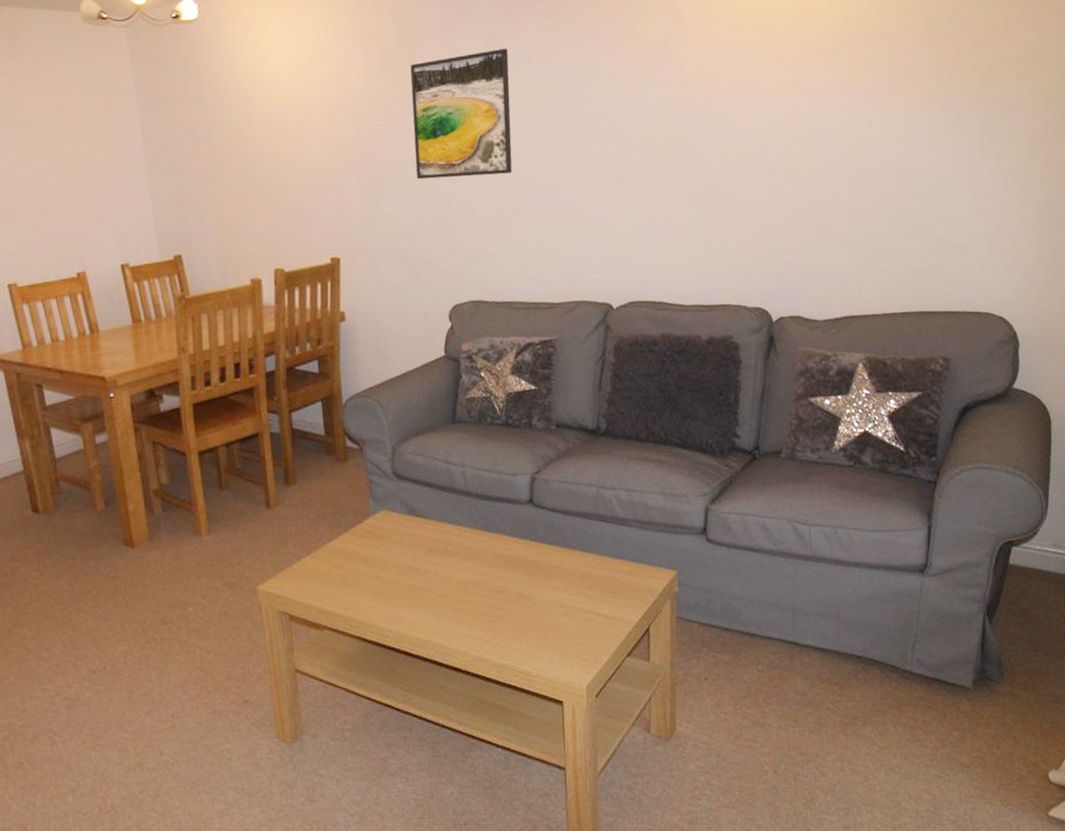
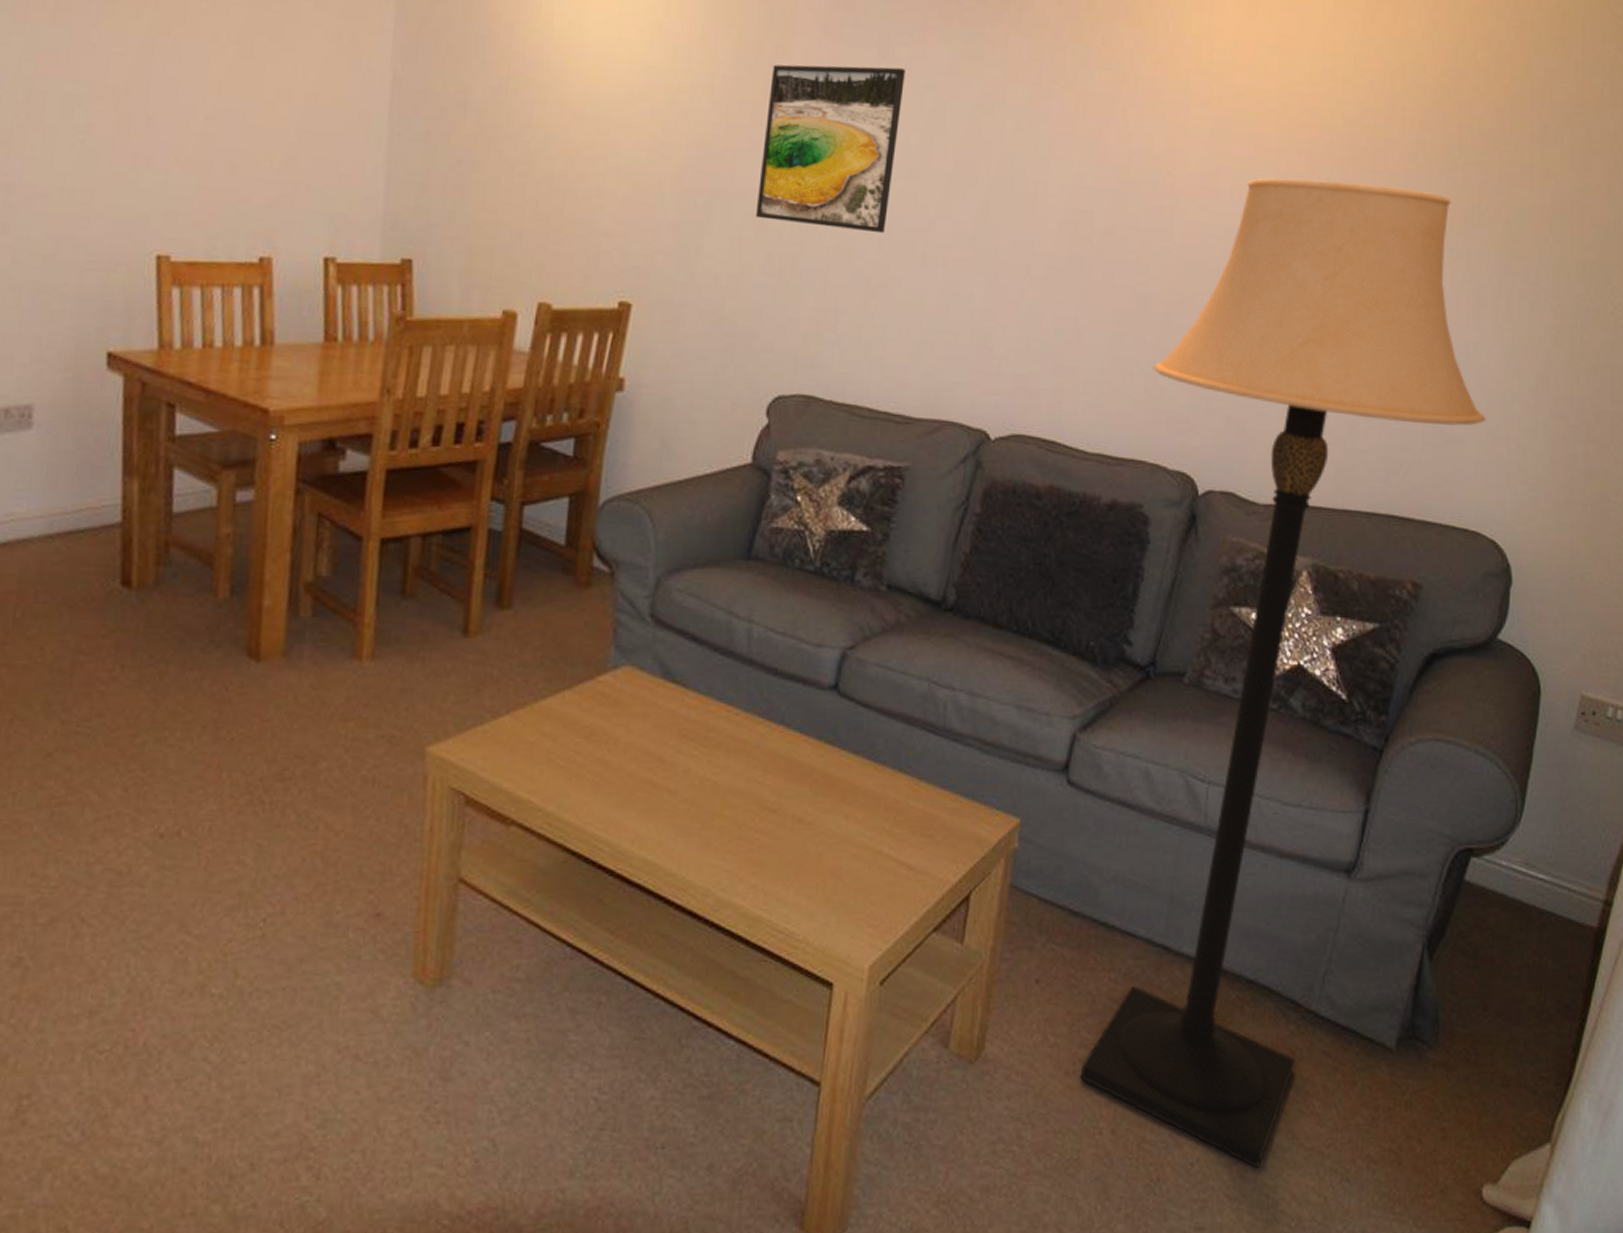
lamp: none [725,64,985,782] -> present [1080,177,1486,1169]

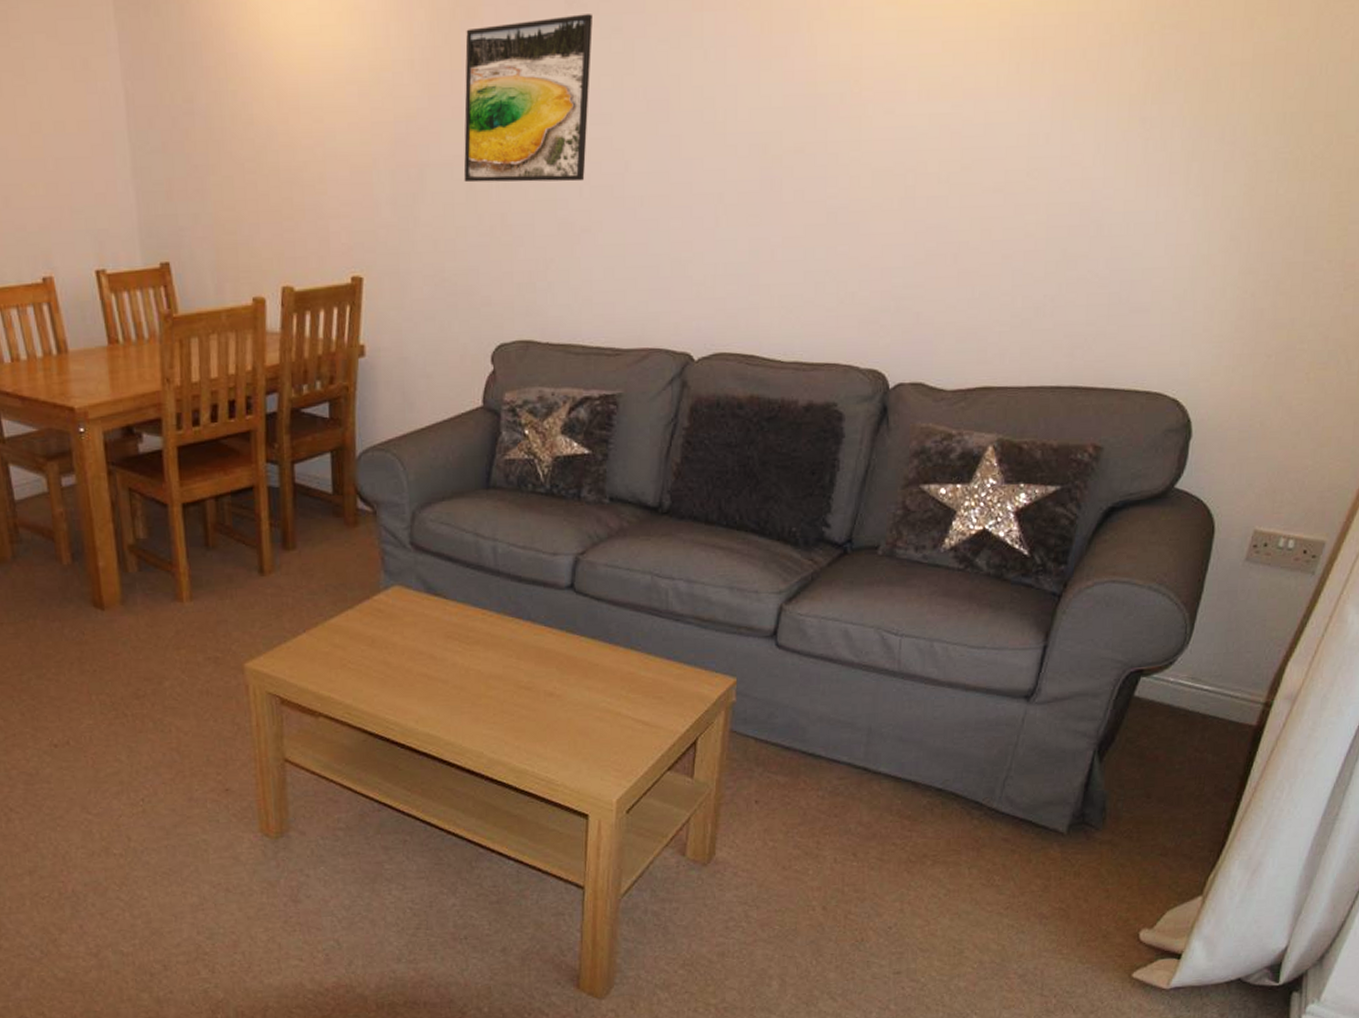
lamp: present [1080,177,1486,1169] -> none [795,62,1173,928]

